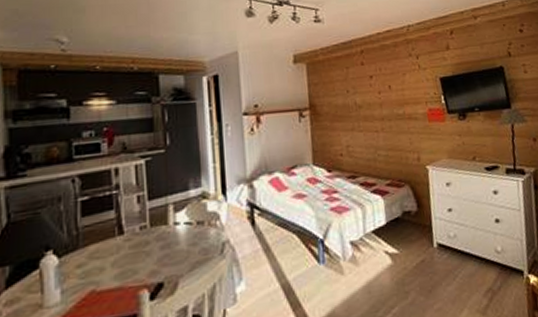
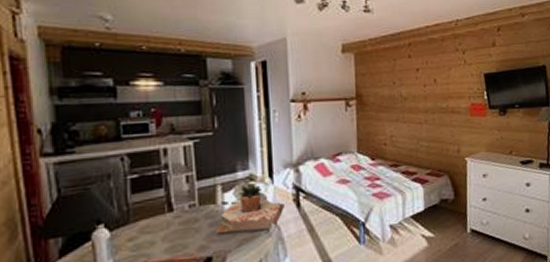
succulent plant: none [167,201,239,258] -> present [215,183,284,234]

